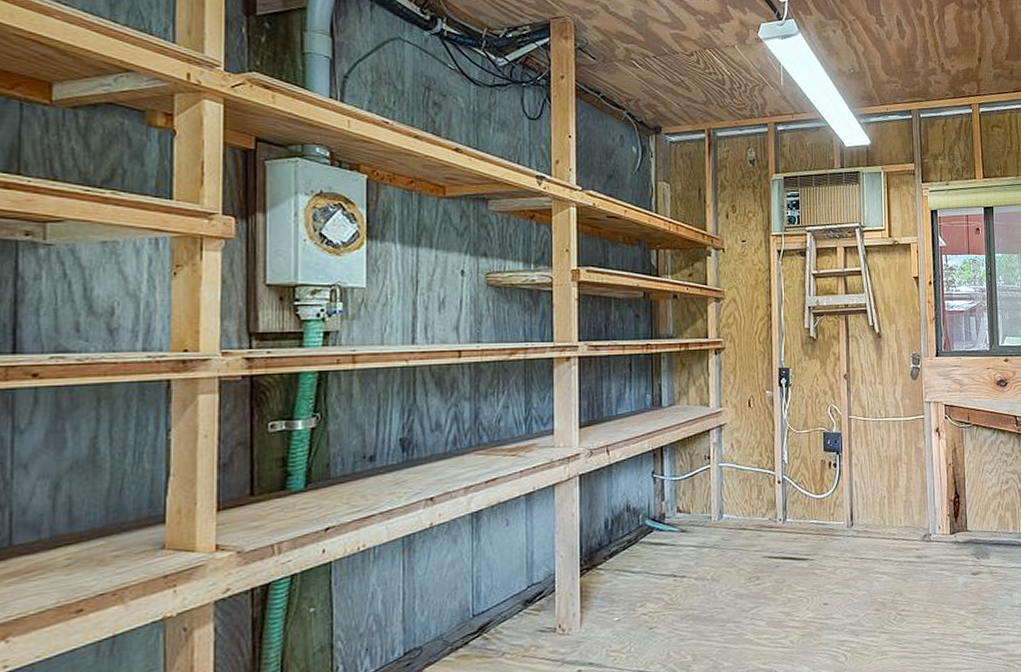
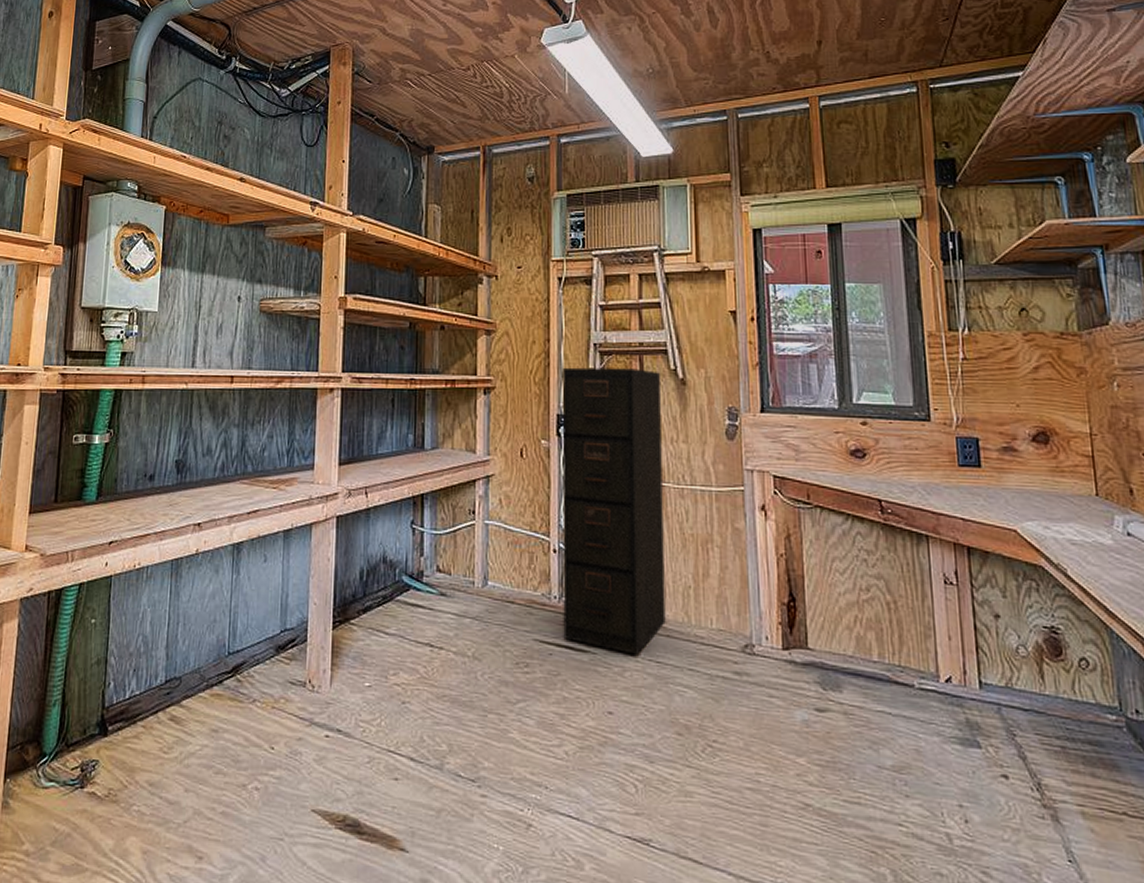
filing cabinet: none [782,326,867,556] -> present [562,367,666,655]

